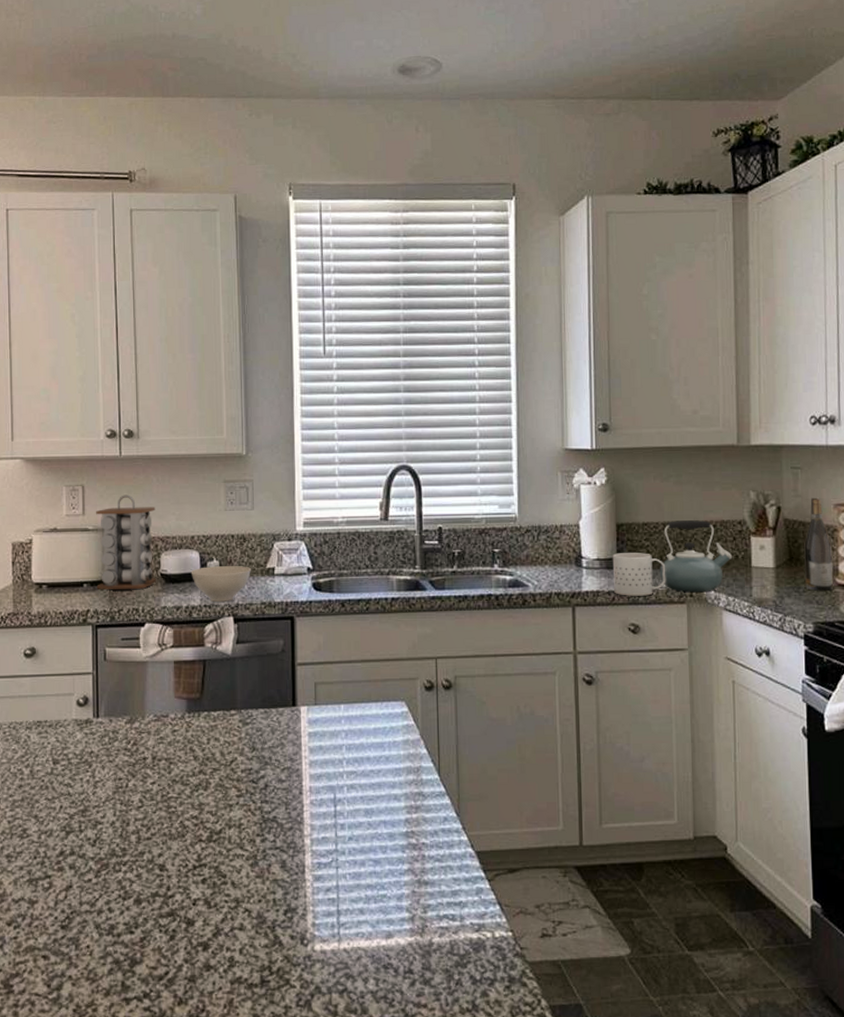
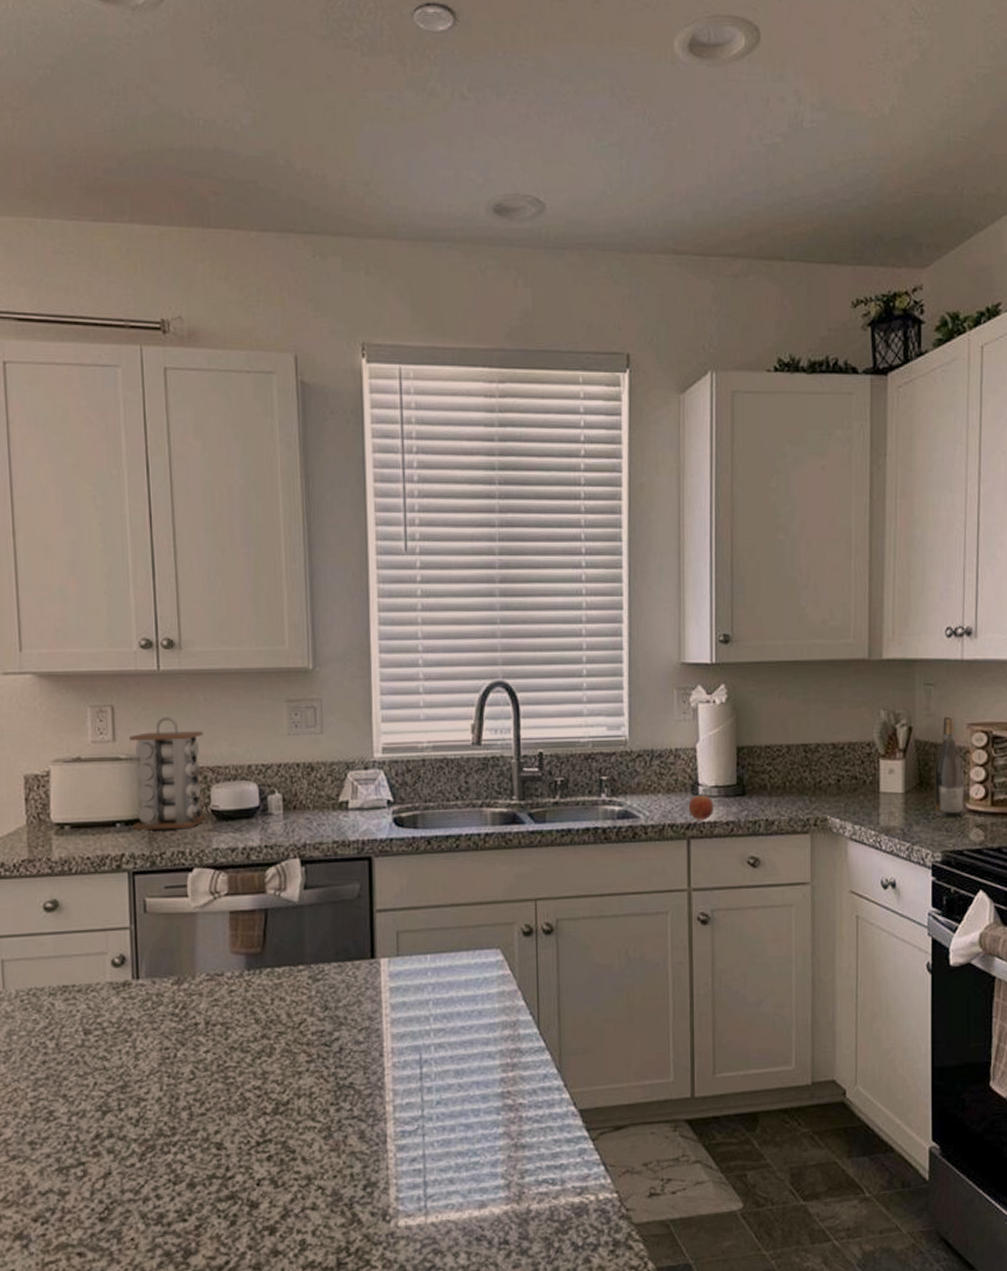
bowl: present [190,565,252,603] -> none [248,799,322,843]
fruit: none [573,563,597,591] -> present [688,791,715,822]
mug: present [612,553,666,596] -> none [731,778,789,827]
kettle: present [659,520,733,593] -> none [781,742,860,822]

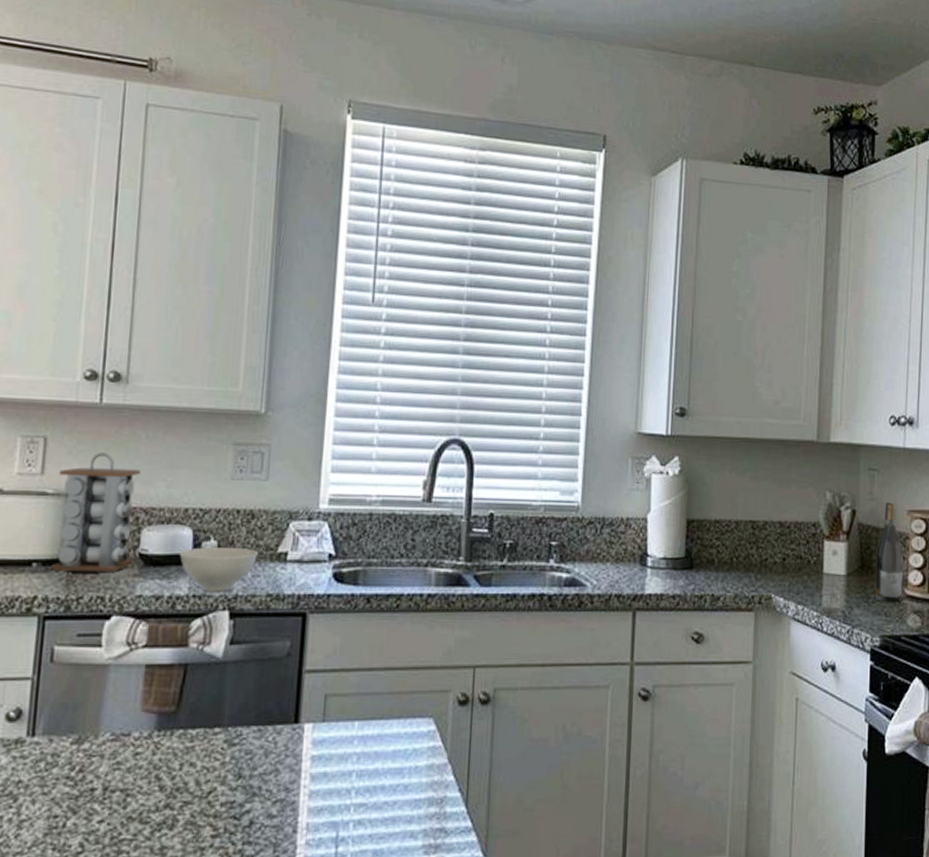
bowl: none [248,799,322,843] -> present [179,546,259,593]
fruit: present [688,791,715,822] -> none [636,562,662,593]

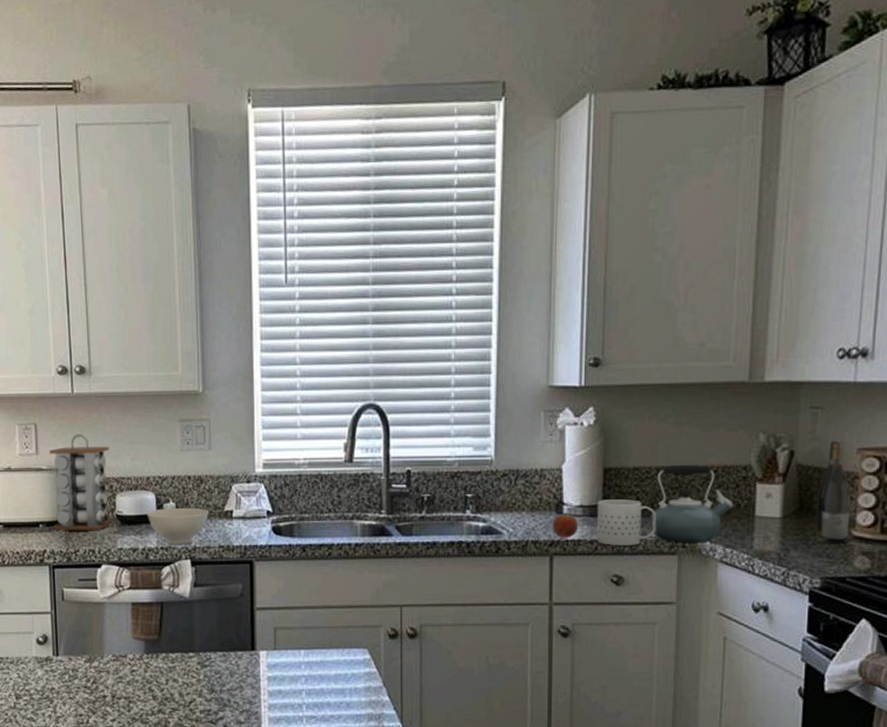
fruit: none [636,562,662,593] -> present [552,510,579,539]
mug: none [679,552,736,601] -> present [596,500,657,546]
kettle: none [728,519,805,600] -> present [648,465,734,543]

